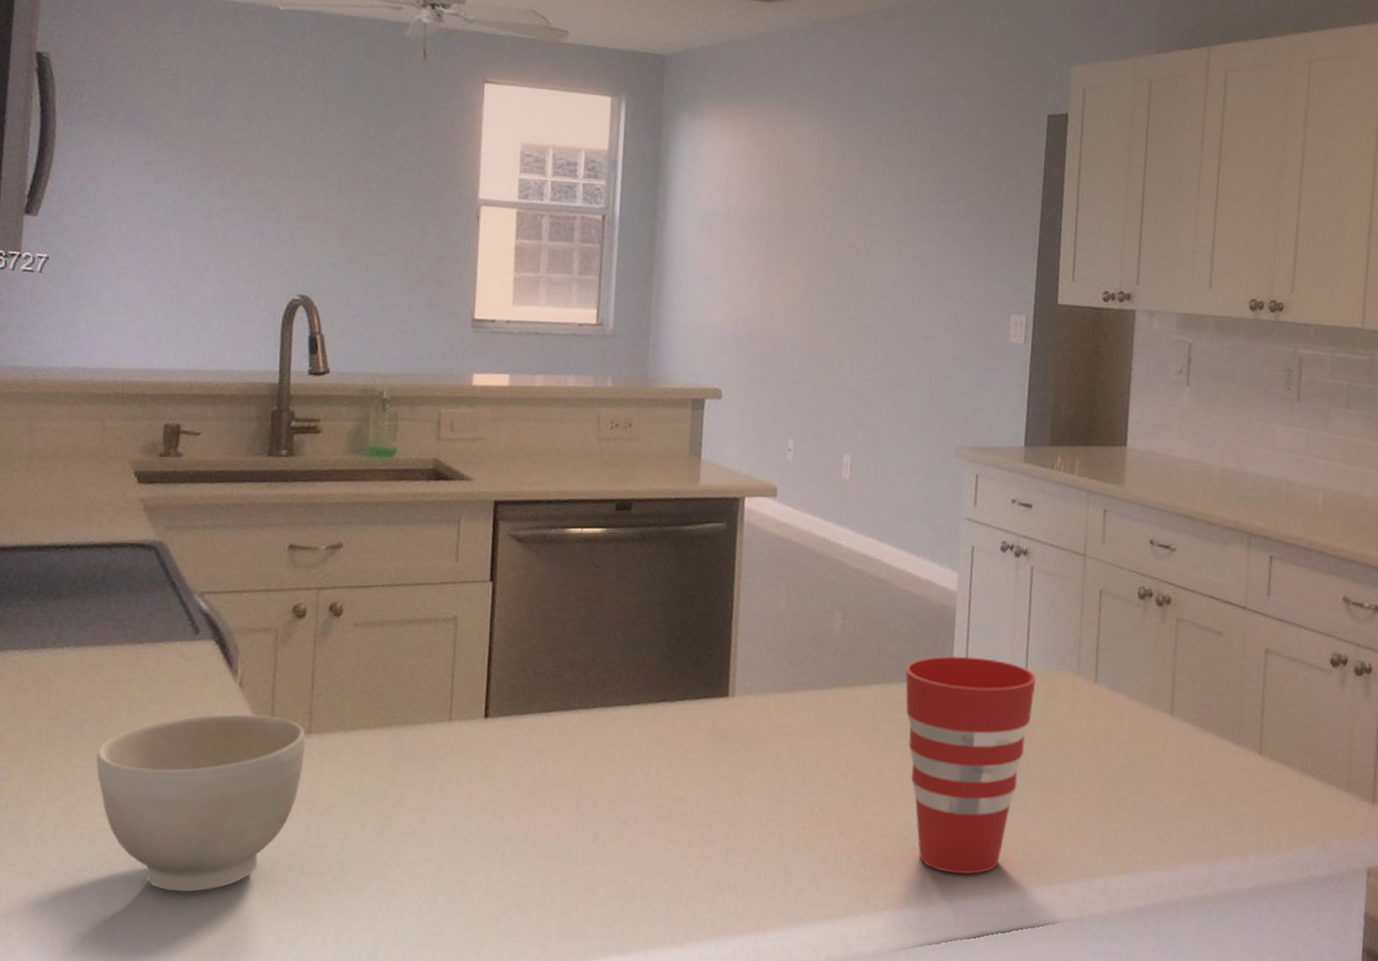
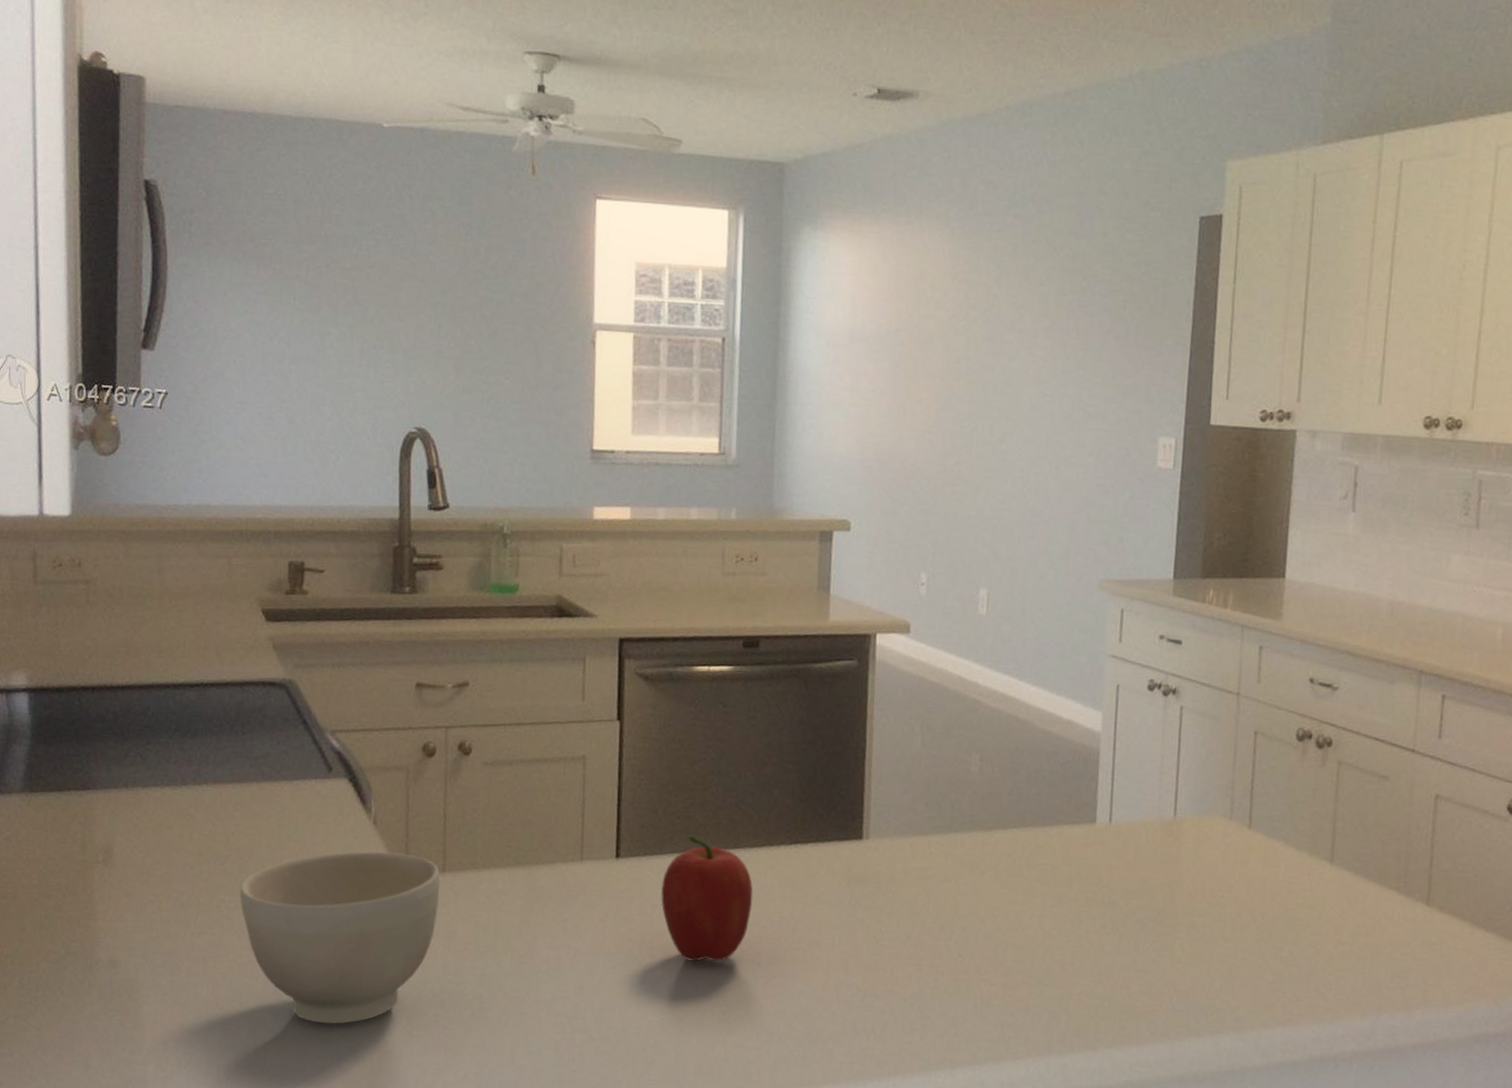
fruit: none [528,694,621,821] -> present [661,835,753,962]
cup: present [905,656,1037,874] -> none [1046,799,1186,1023]

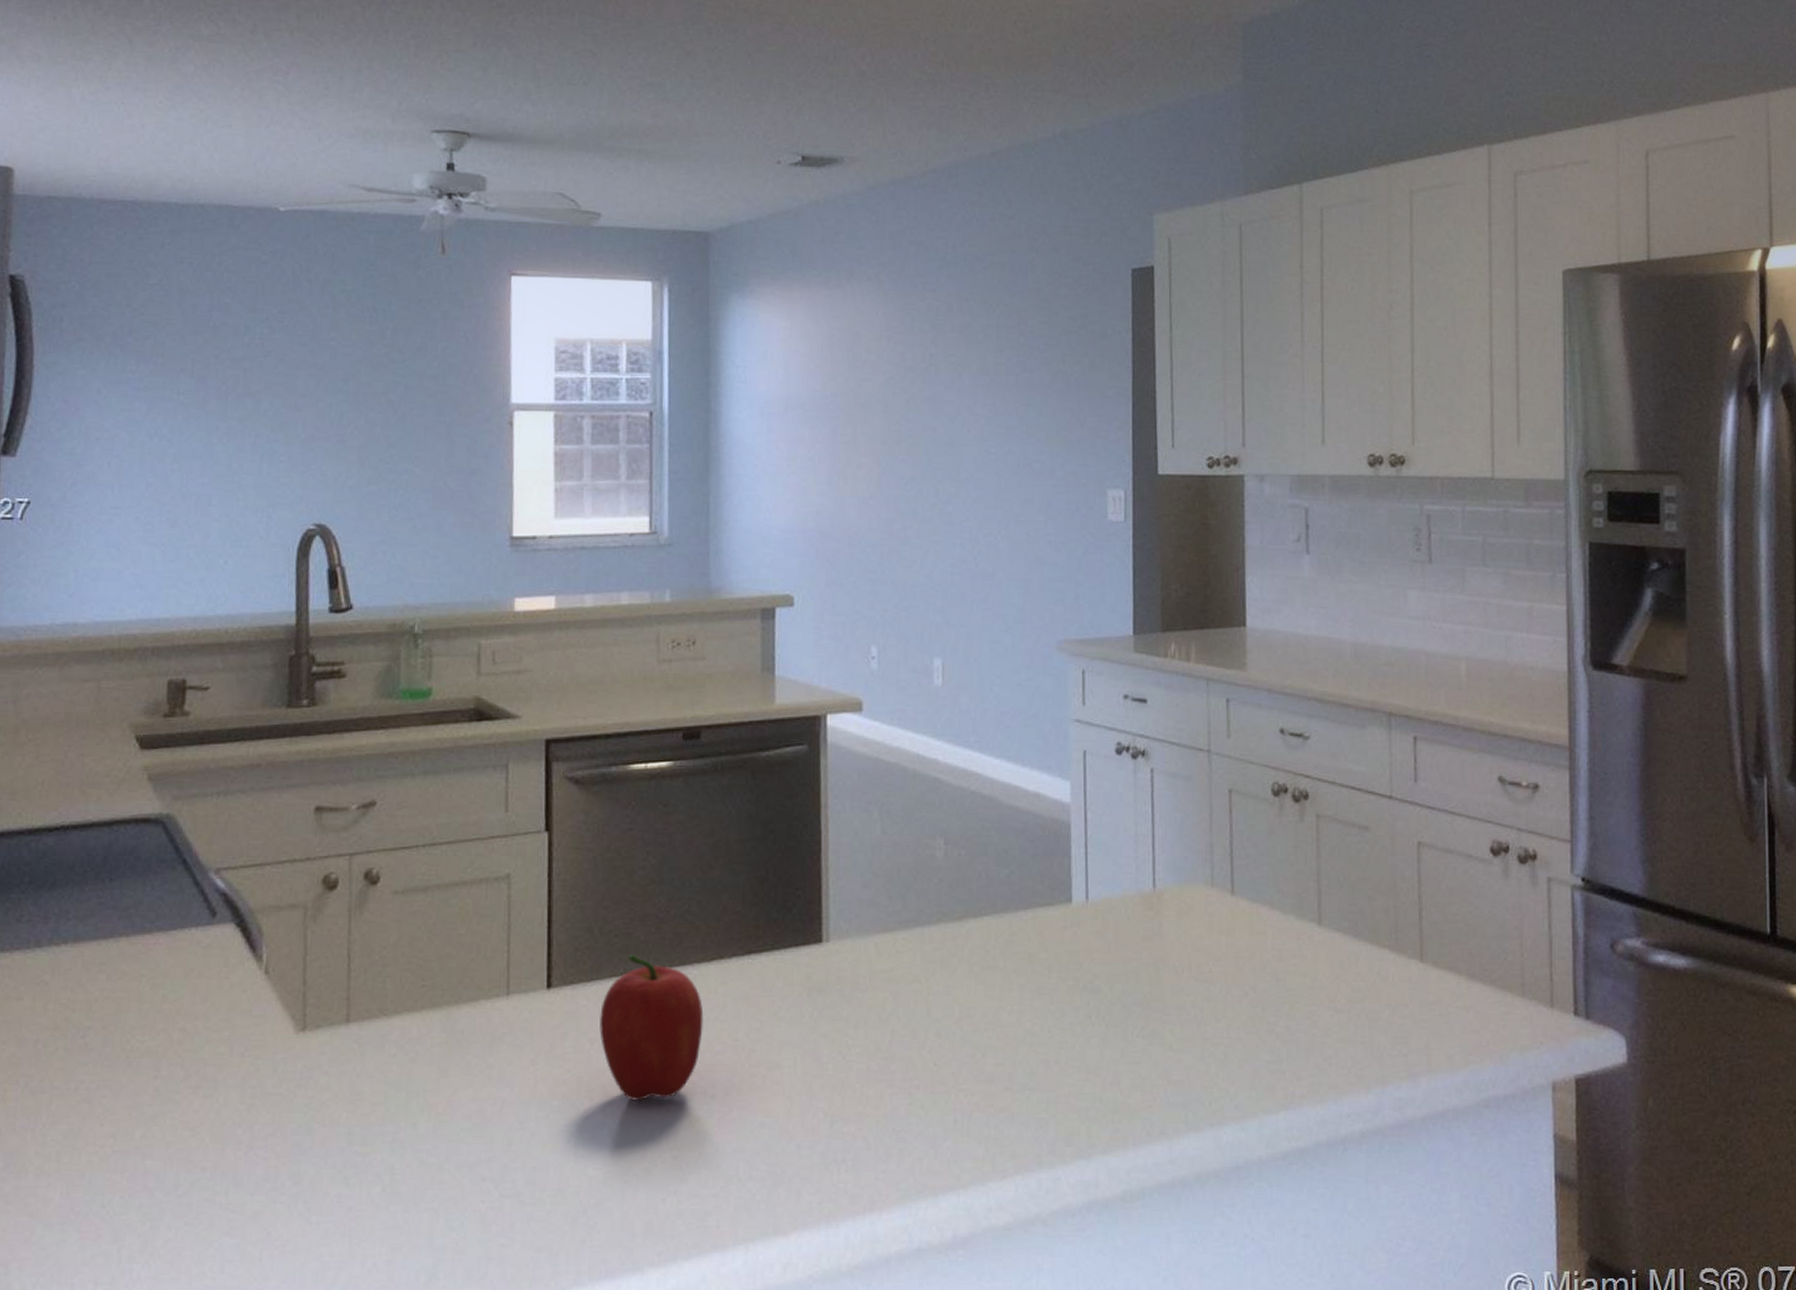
bowl: present [239,851,441,1024] -> none [102,1005,344,1220]

